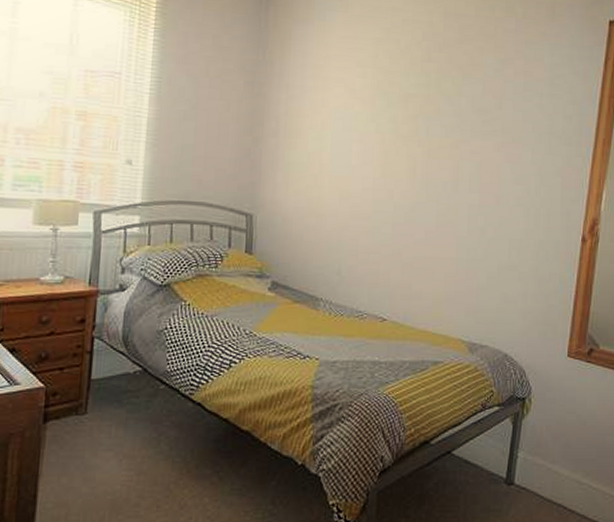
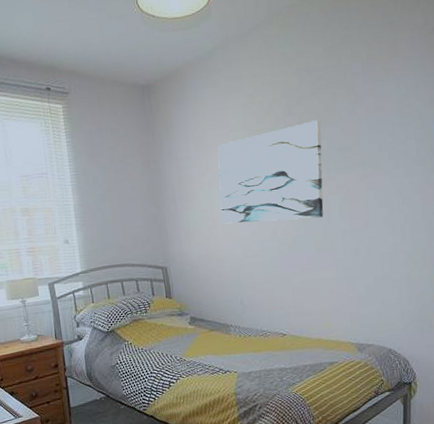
wall art: none [330,72,462,186] -> present [217,120,324,224]

